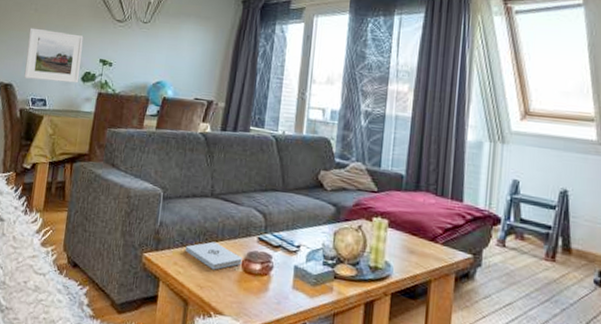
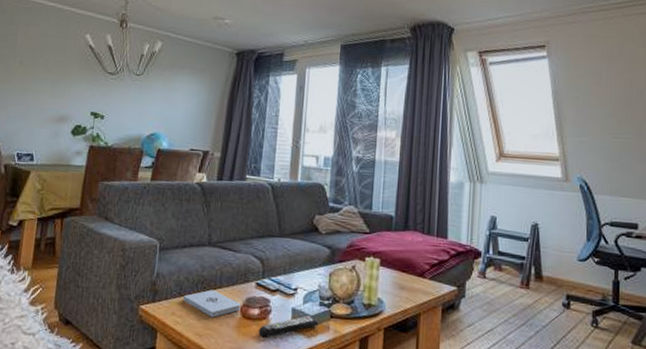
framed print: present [24,27,84,83] -> none [8,81,73,137]
remote control: none [260,274,322,295] -> present [258,316,319,338]

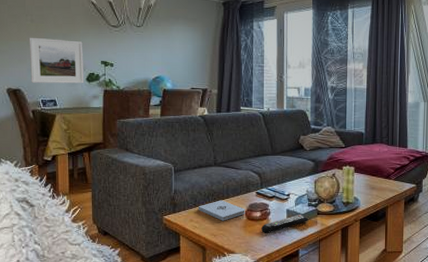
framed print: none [8,81,73,137] -> present [29,37,84,84]

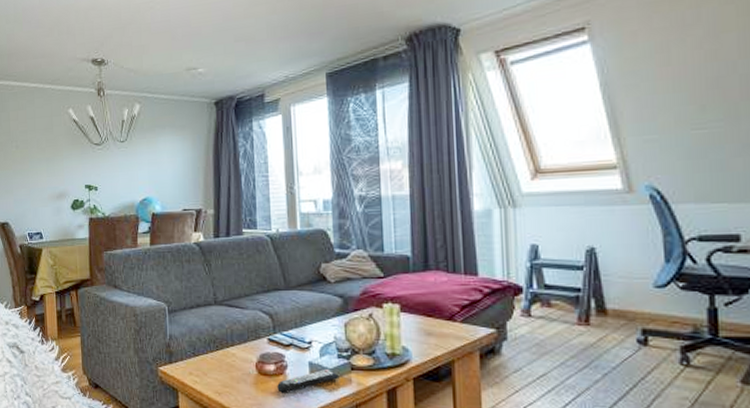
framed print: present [29,37,84,84] -> none [14,164,69,215]
notepad: present [198,200,245,221] -> none [197,348,256,375]

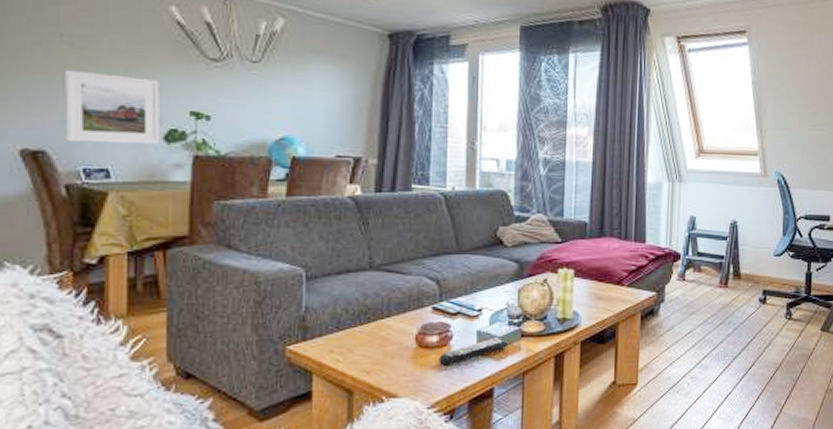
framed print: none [14,164,69,215] -> present [63,69,161,145]

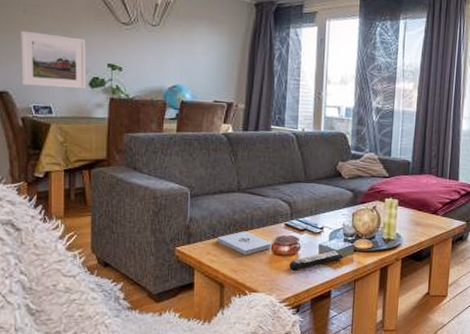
notepad: none [342,319,416,351] -> present [216,231,272,255]

